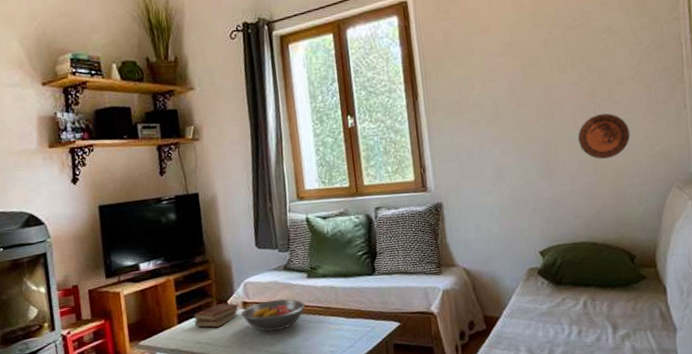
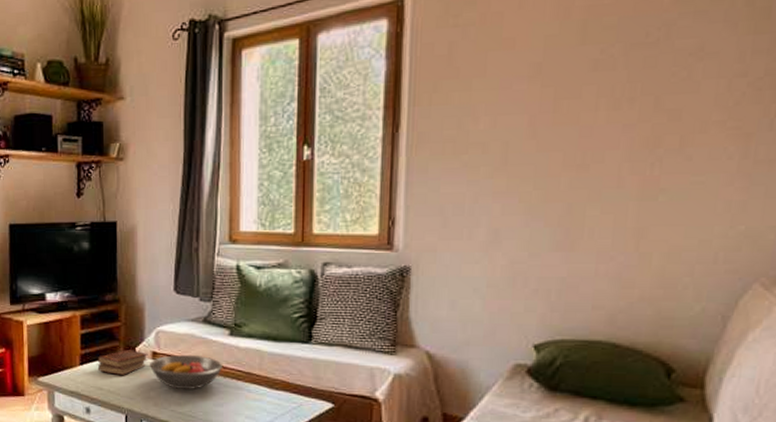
decorative plate: present [578,113,631,159] -> none [618,171,703,235]

